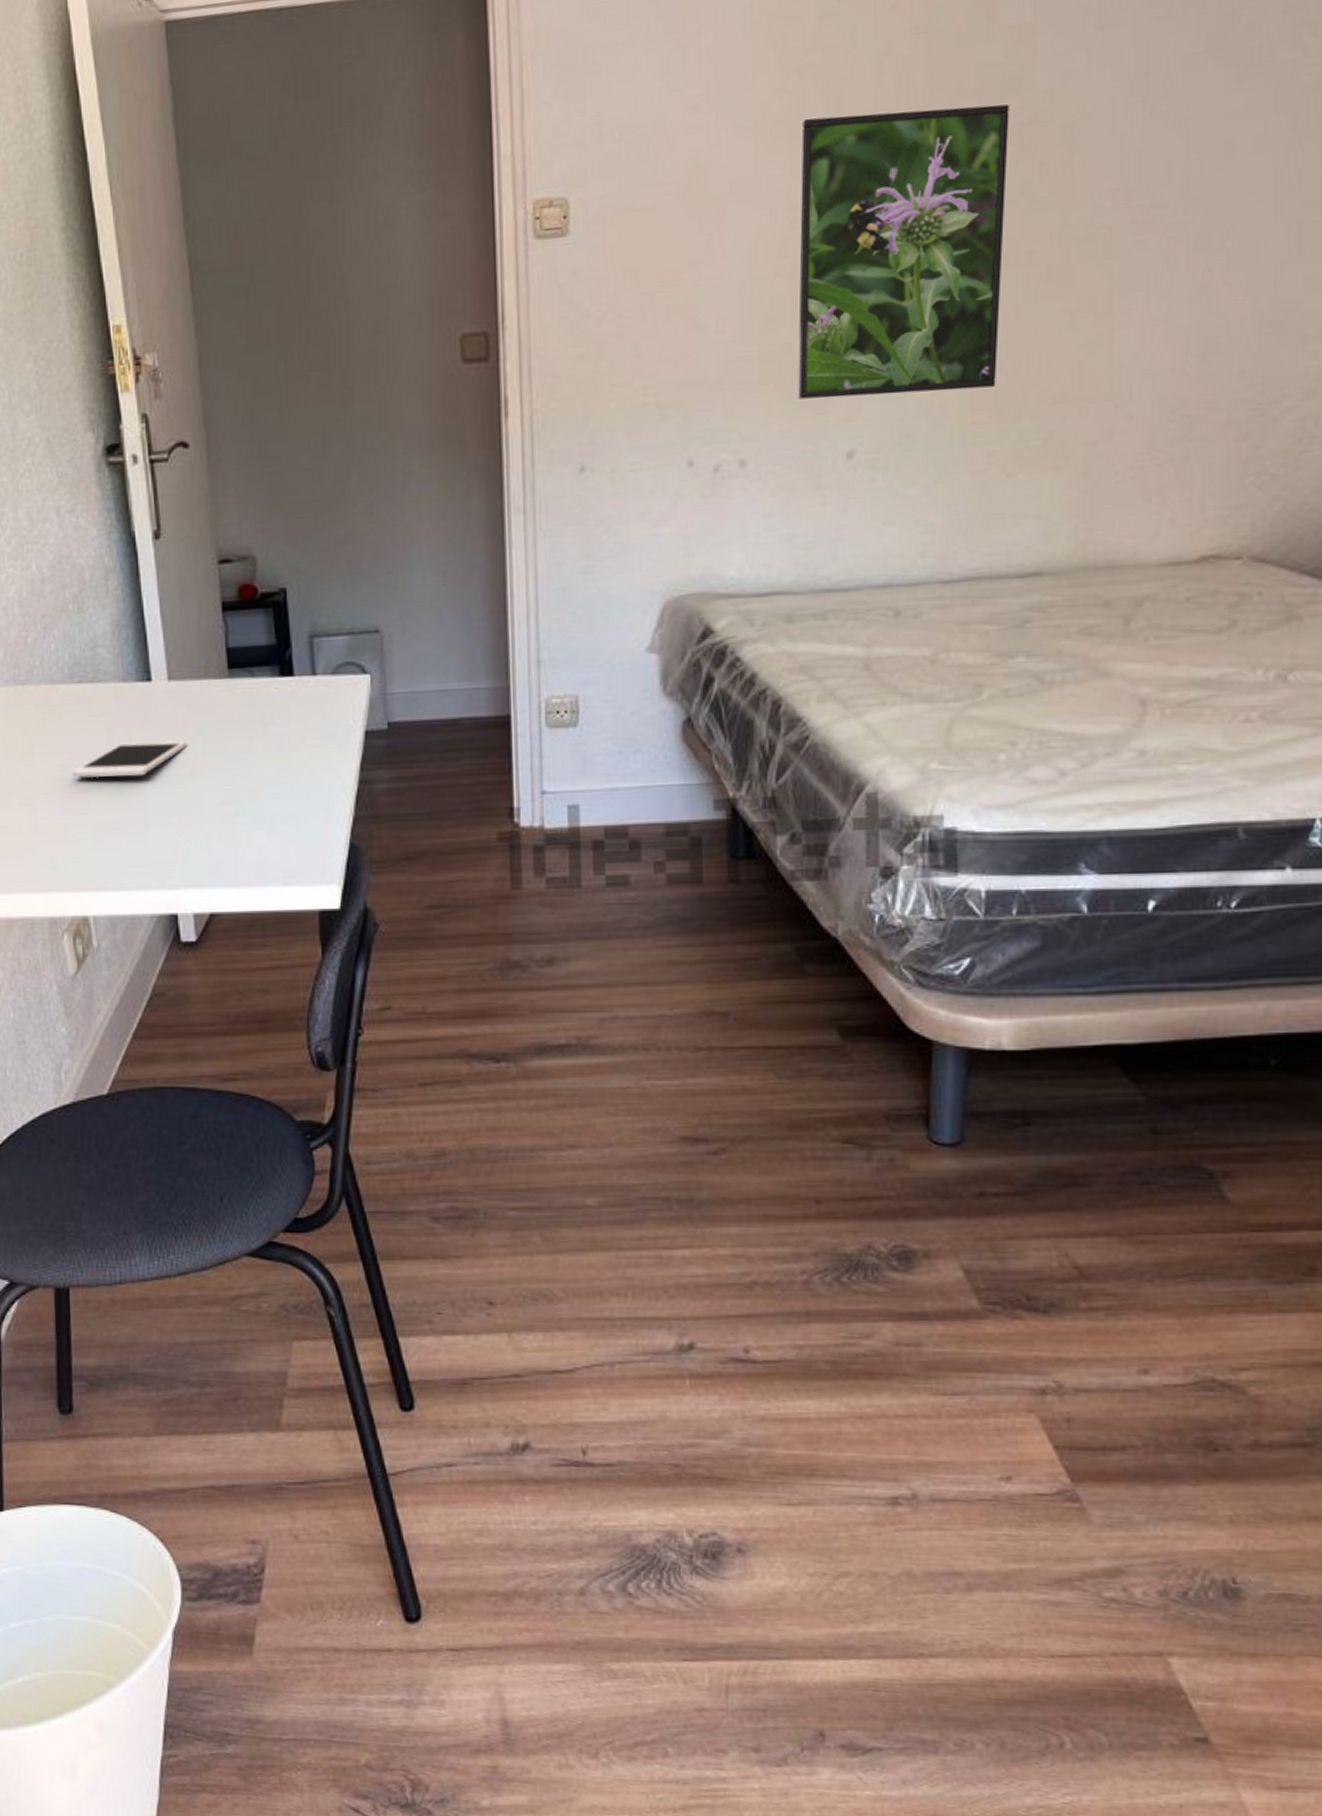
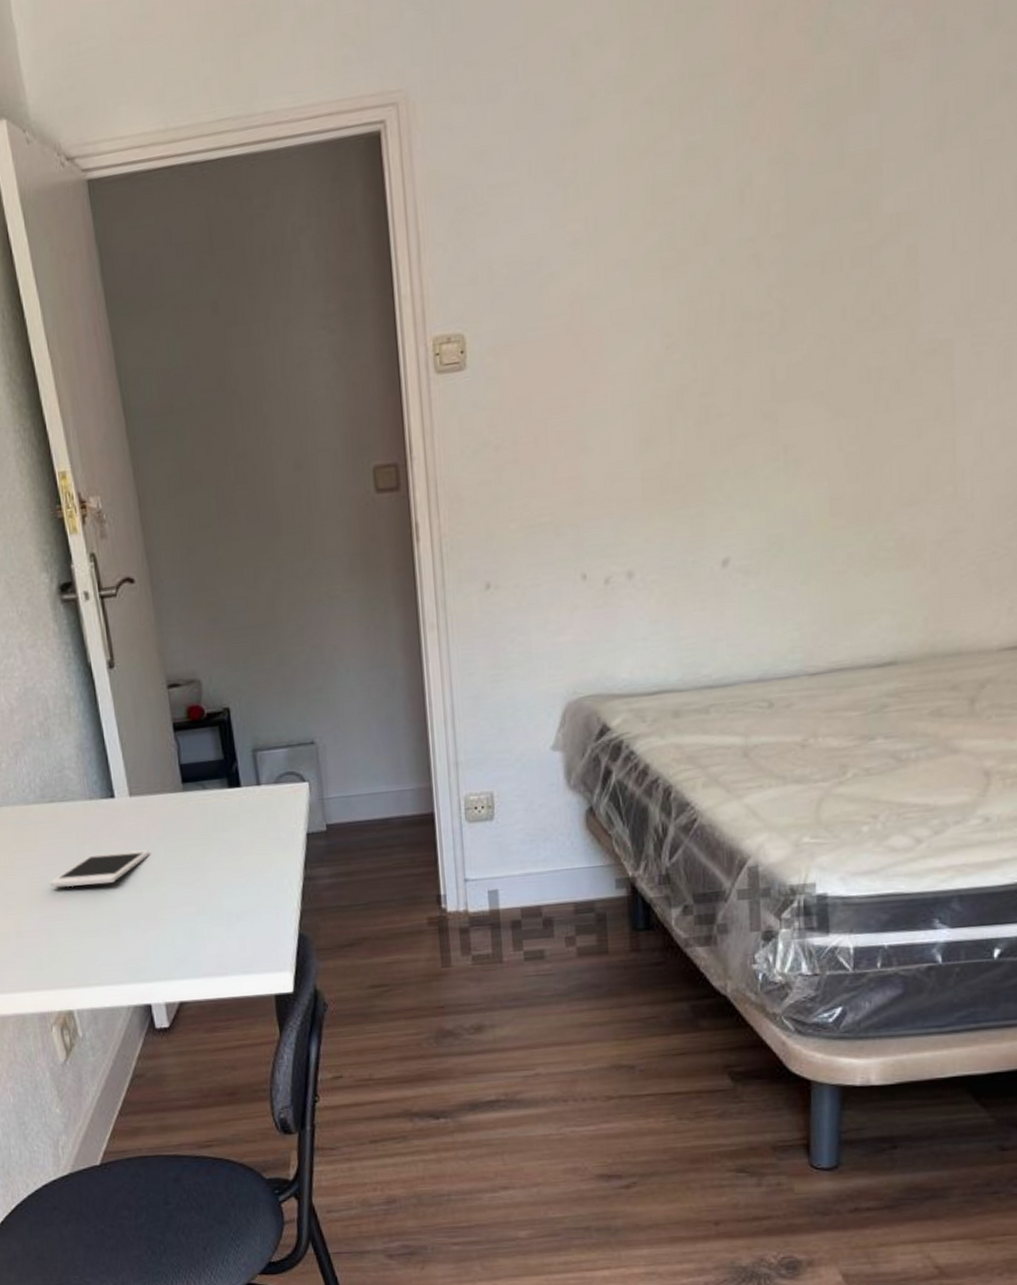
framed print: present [798,104,1010,399] -> none [673,228,860,513]

